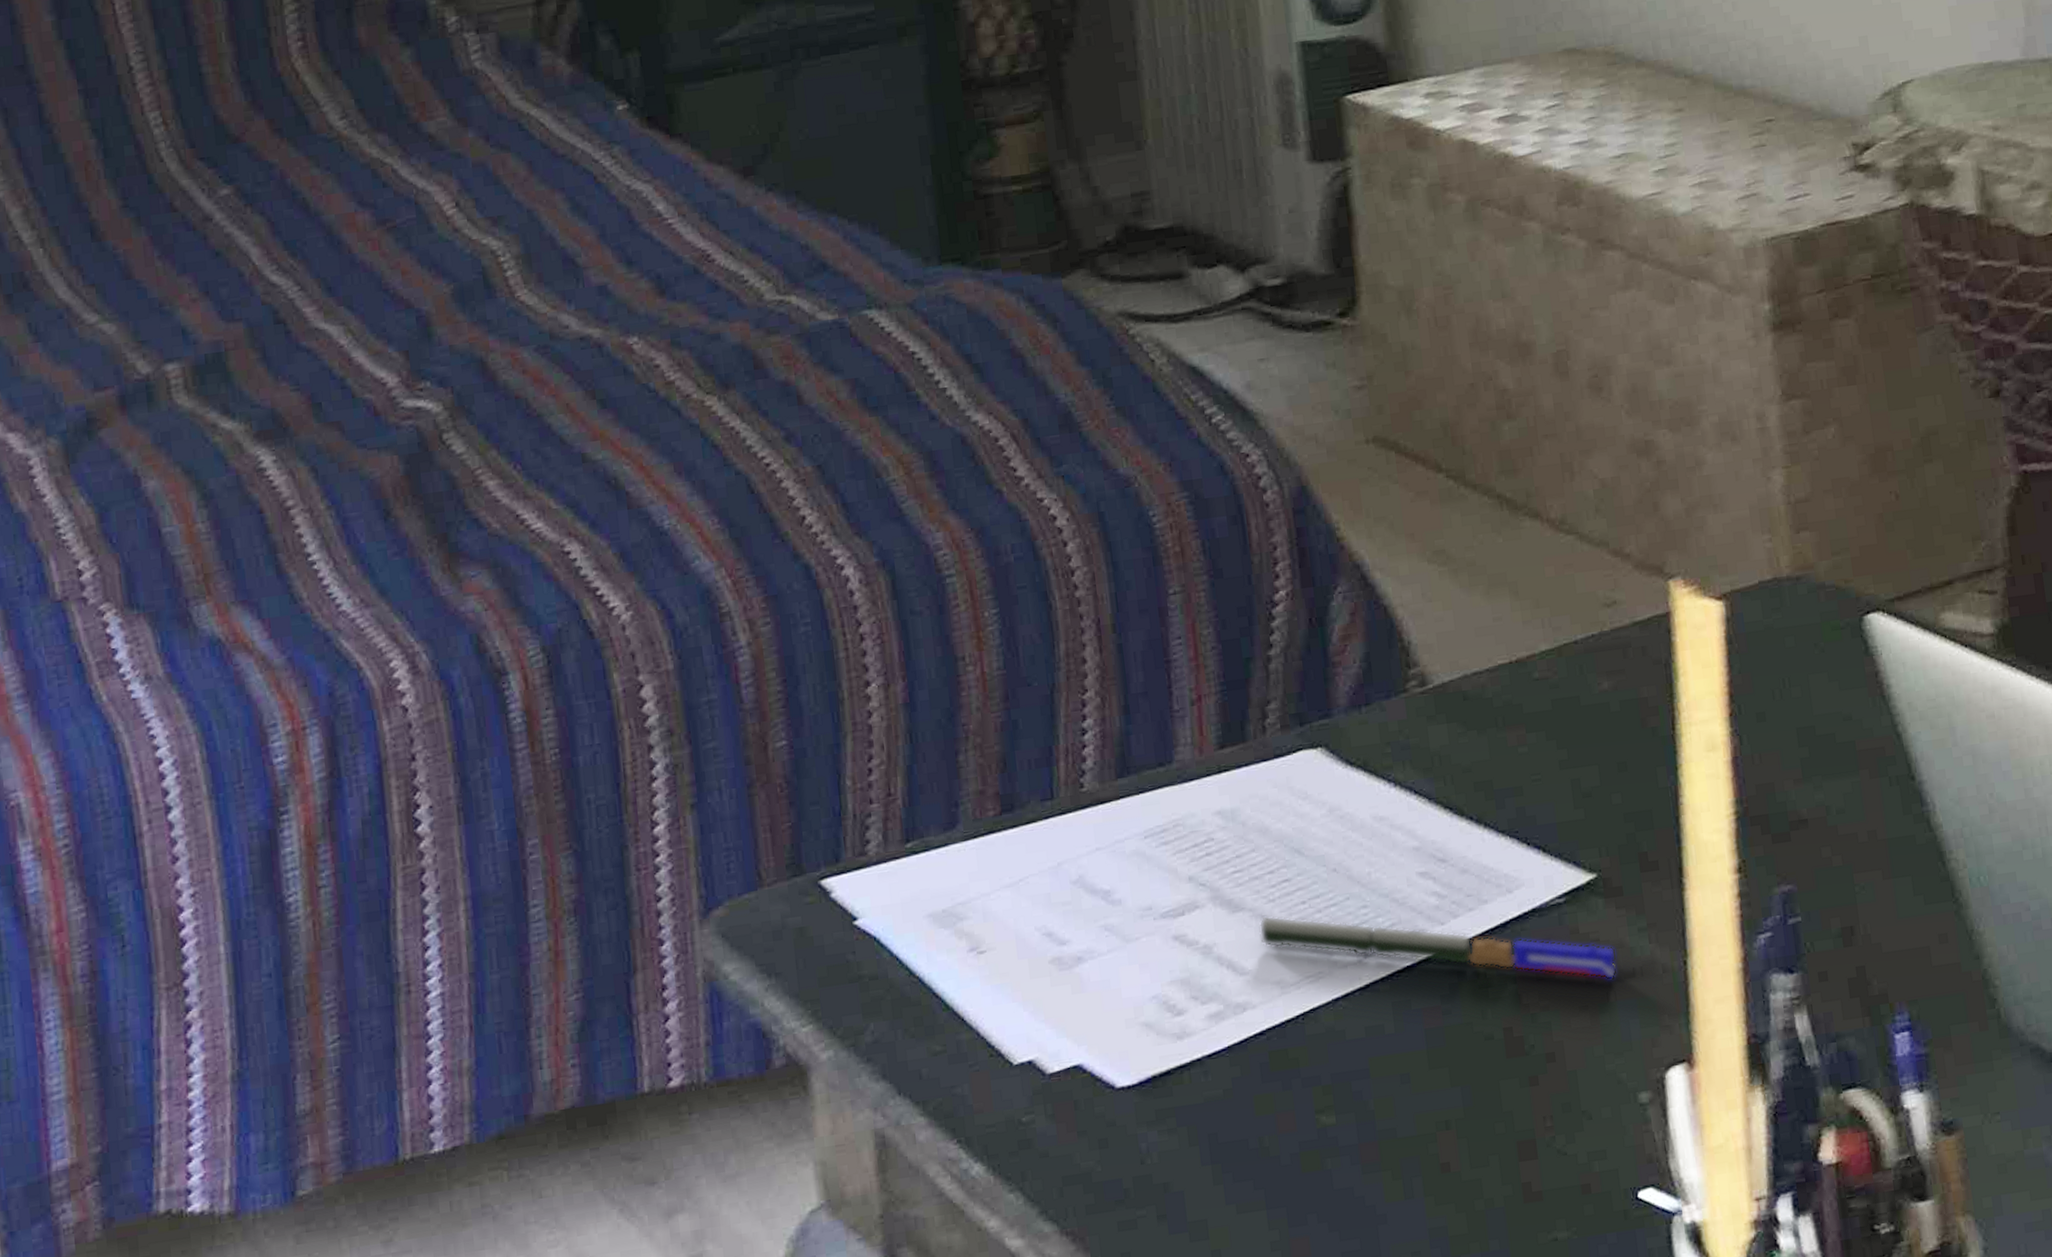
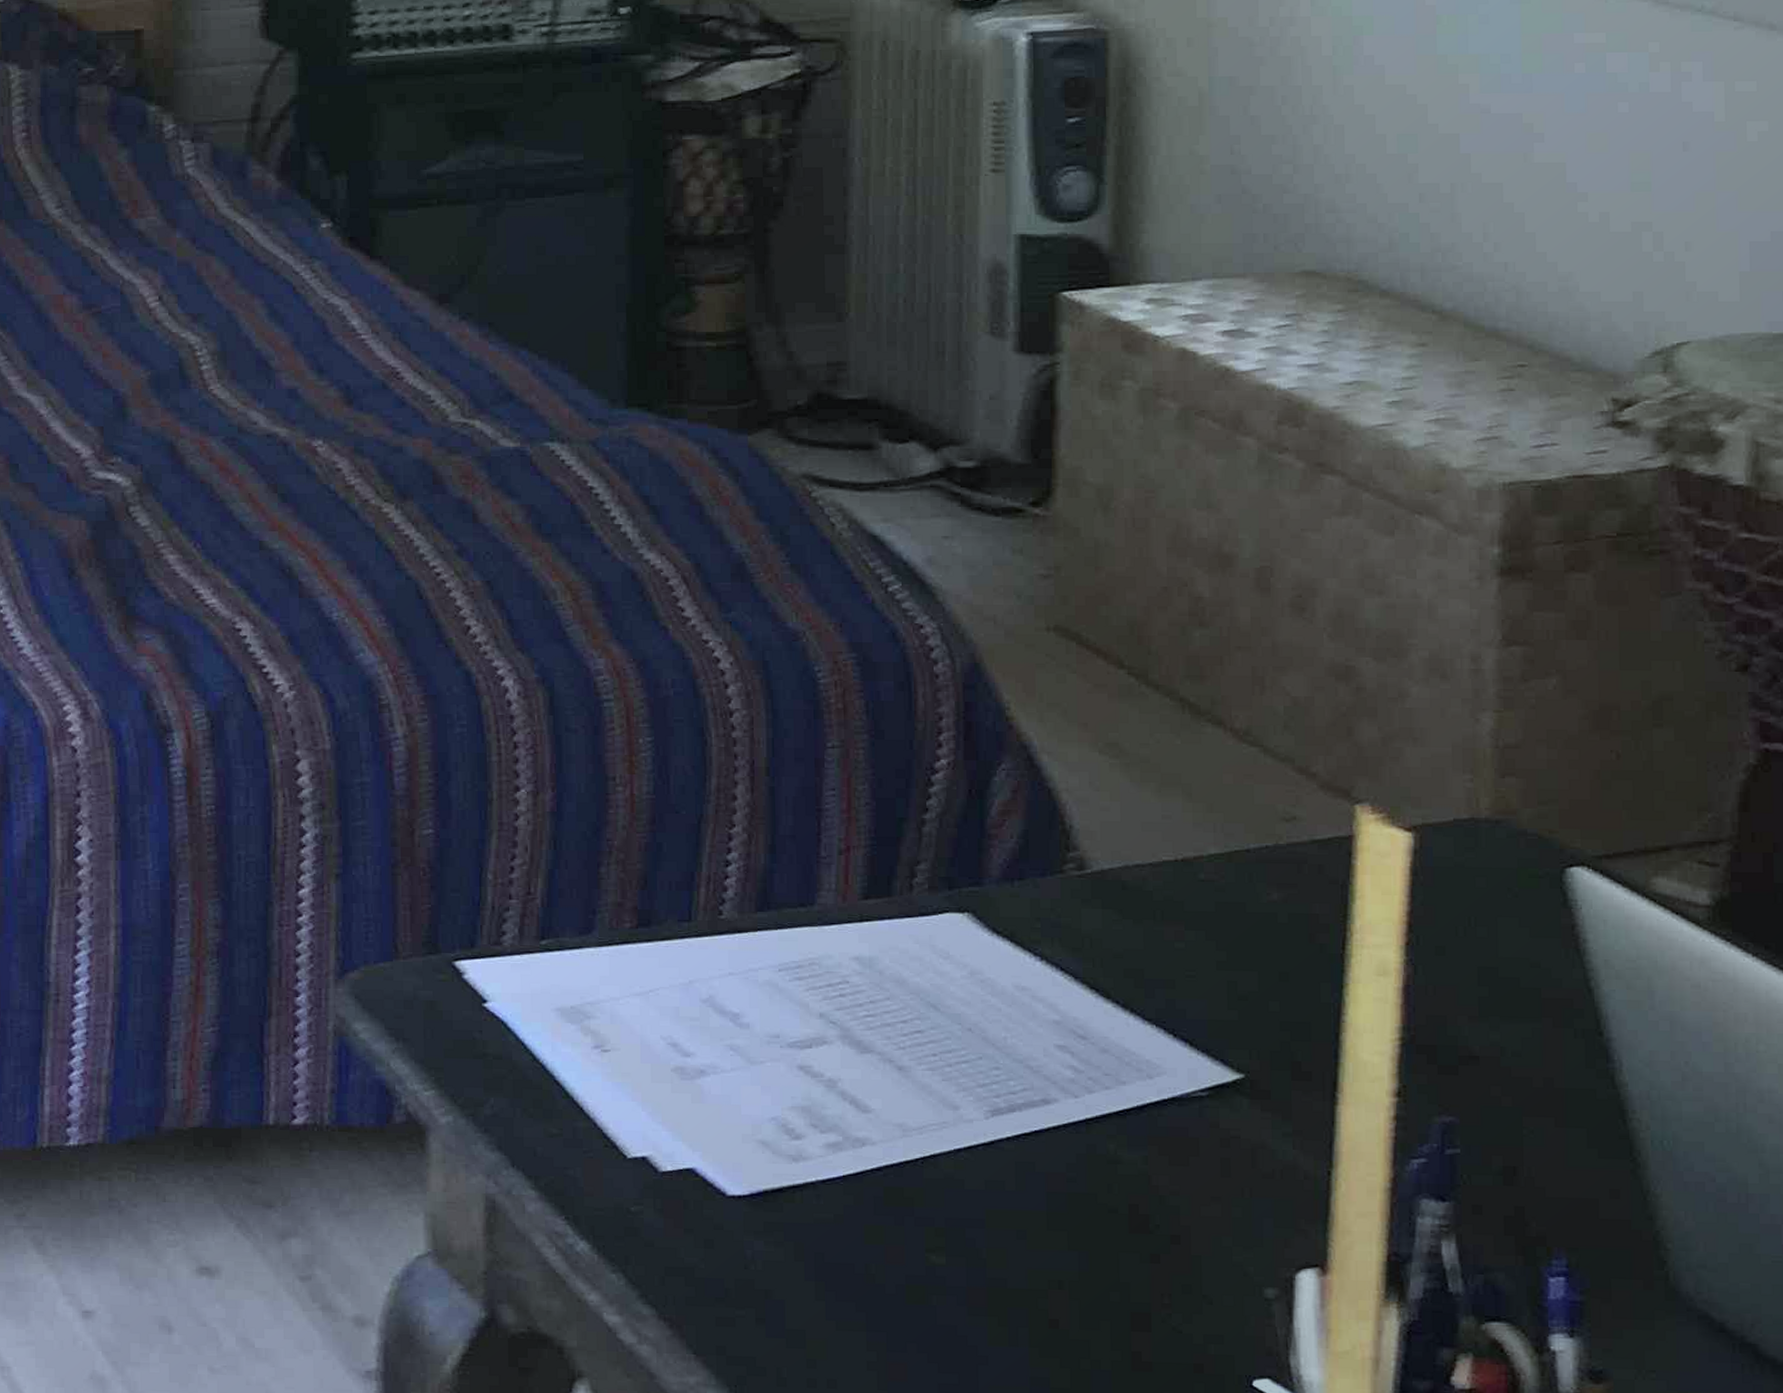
pen: present [1259,915,1617,980] -> none [886,1062,1256,1177]

